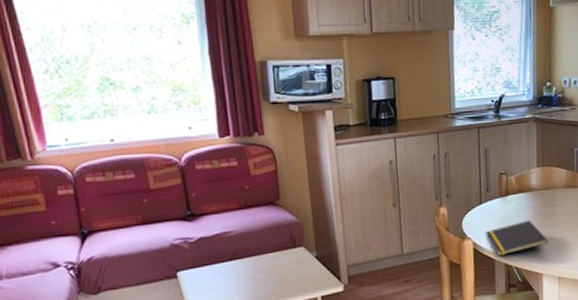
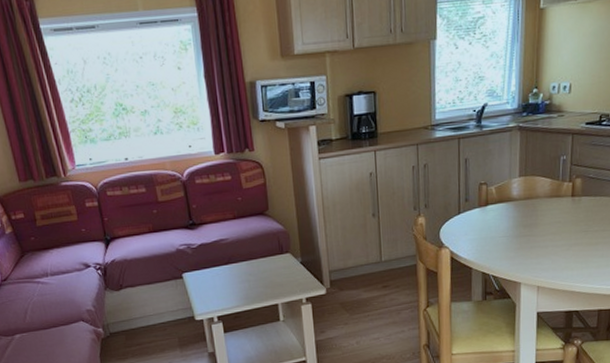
notepad: present [486,219,548,257] -> none [463,229,528,265]

